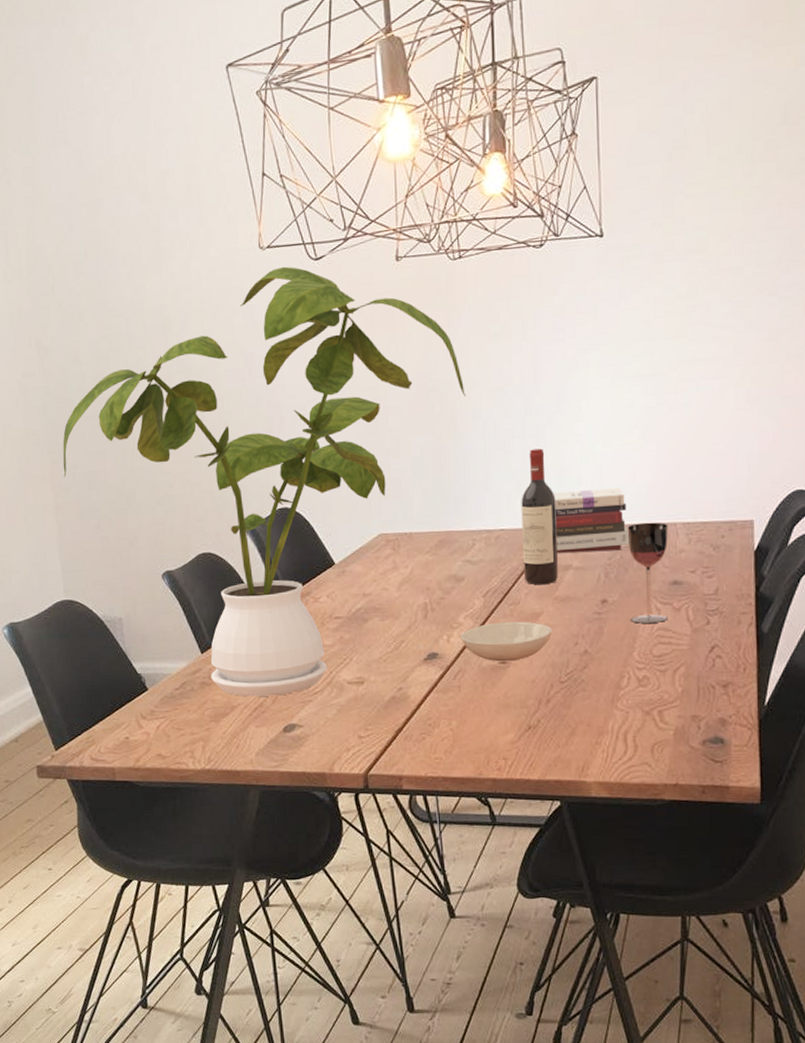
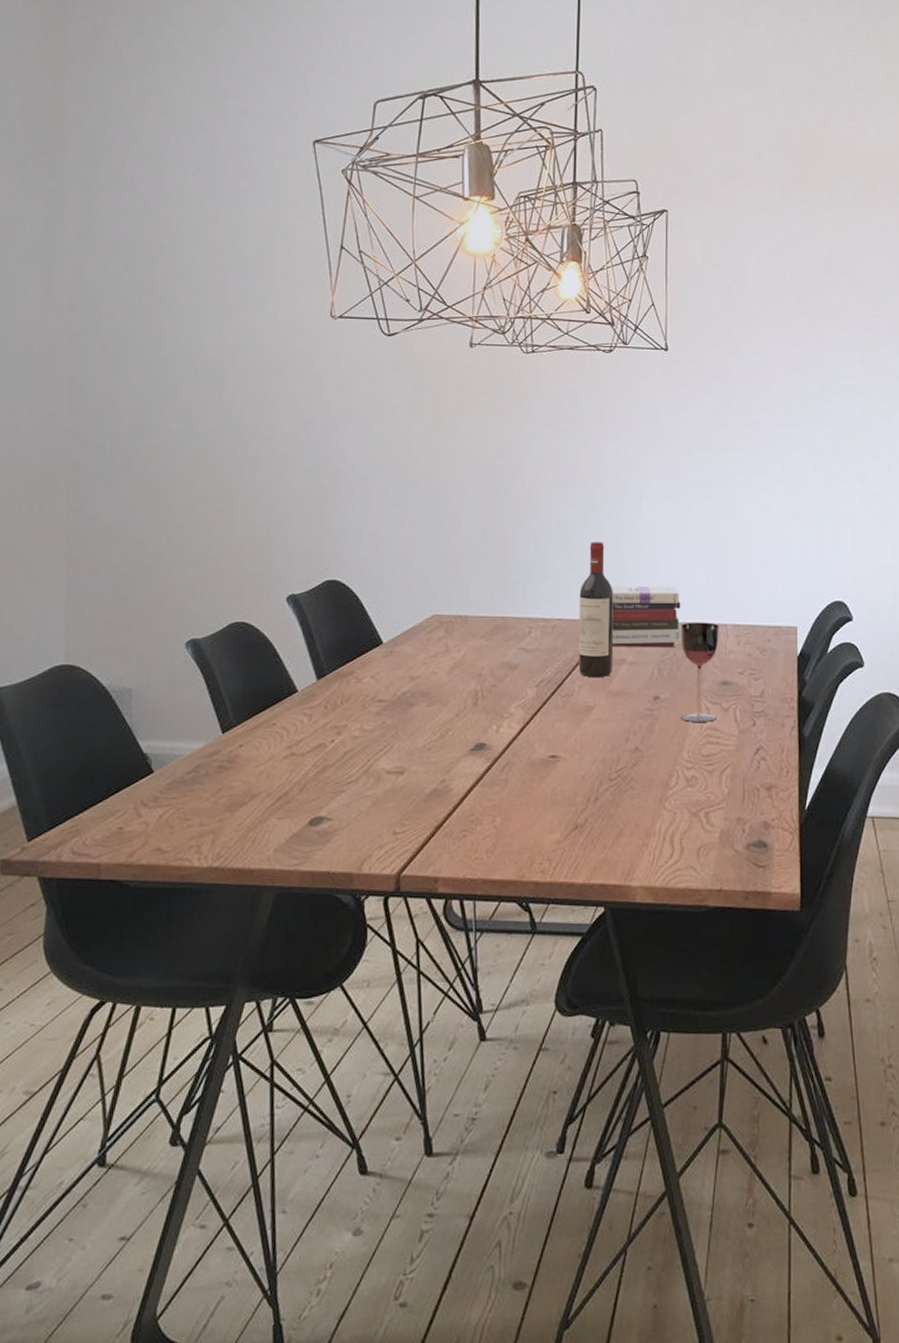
house plant: present [63,266,466,697] -> none [82,338,530,785]
bowl: present [460,621,552,662] -> none [510,714,604,756]

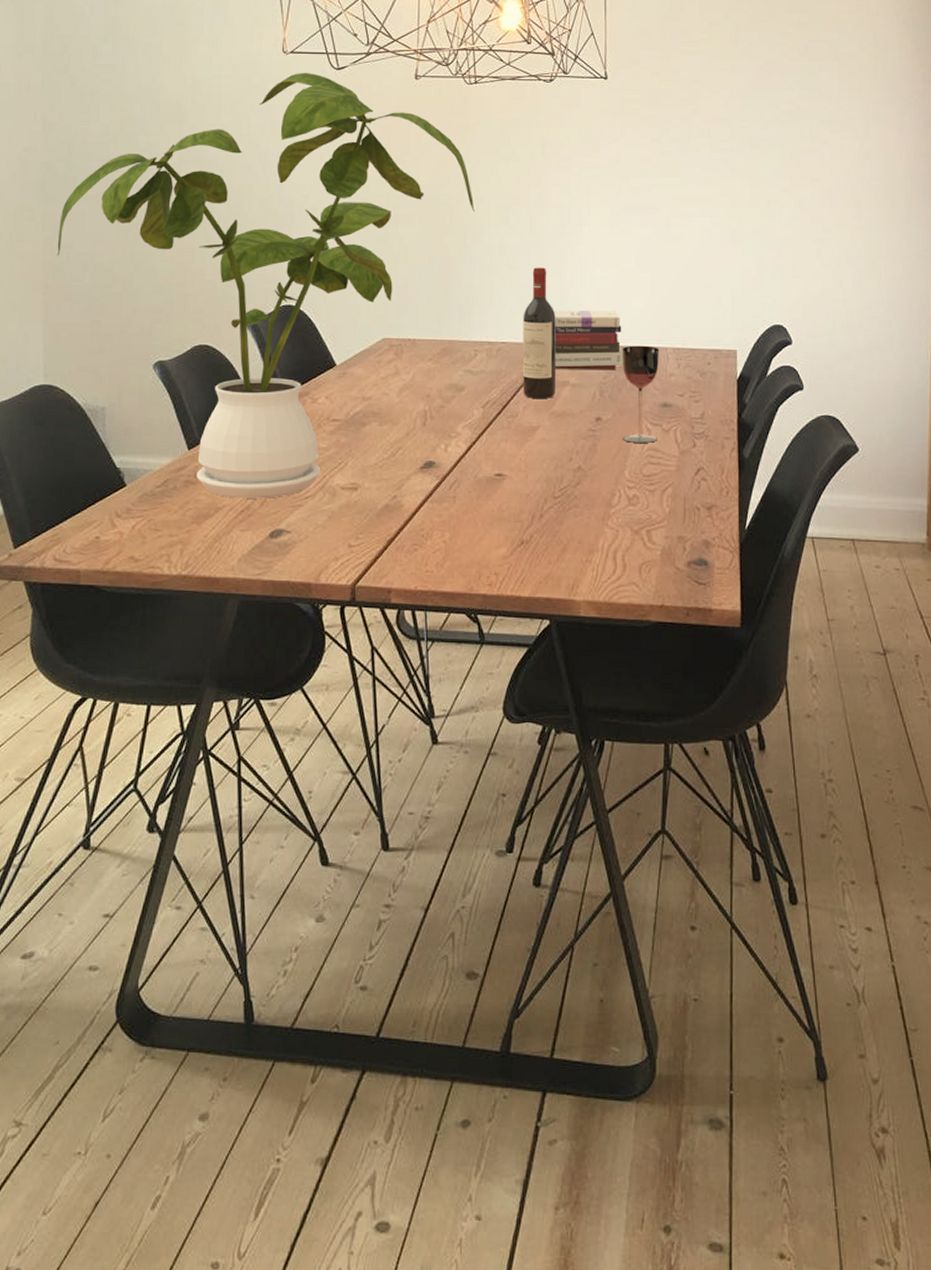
house plant: none [82,338,530,785] -> present [57,72,475,499]

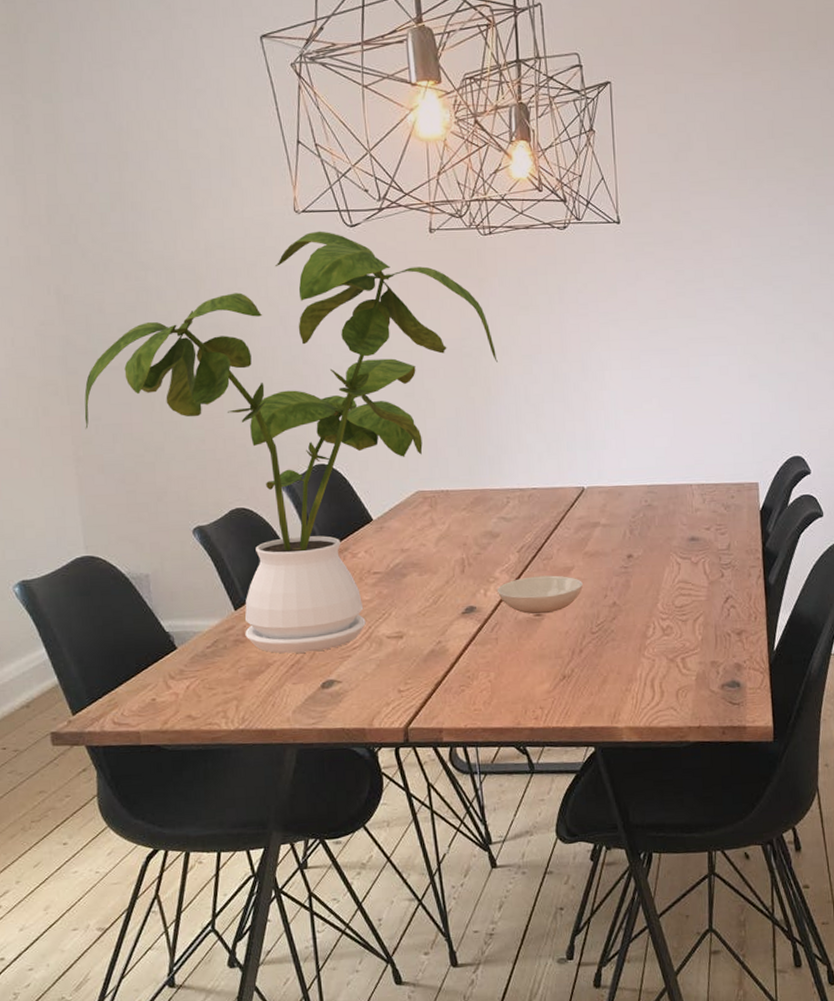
bowl: none [458,434,547,474] -> present [496,575,583,615]
wine bottle: present [522,267,557,399] -> none [551,413,588,541]
books: present [553,310,624,371] -> none [581,451,652,511]
wineglass: present [622,345,660,443] -> none [648,483,687,577]

